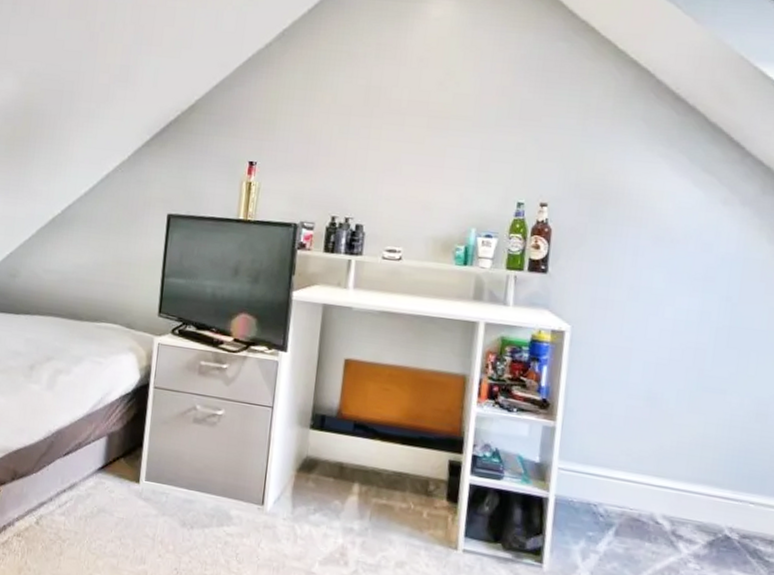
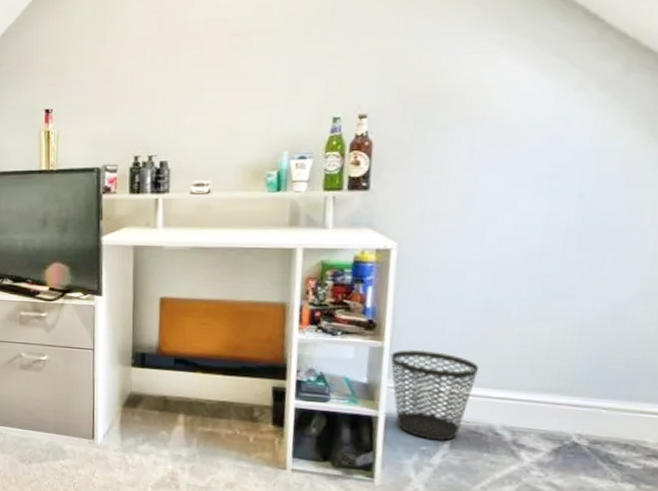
wastebasket: none [561,431,641,527] -> present [390,349,478,441]

